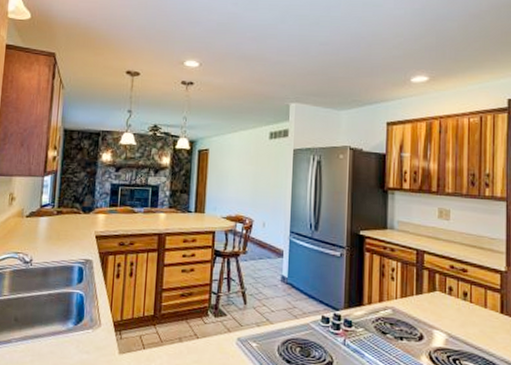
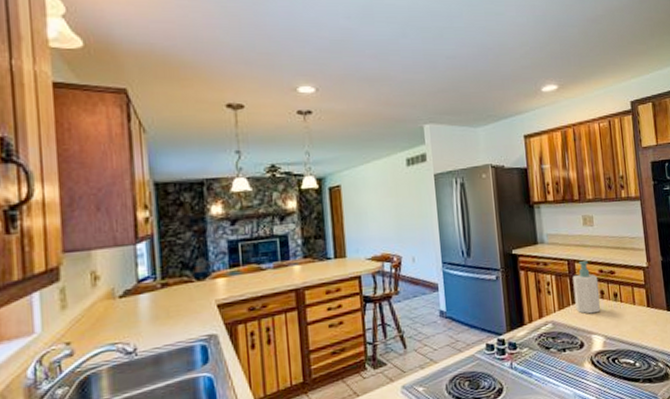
soap bottle: none [419,254,448,309] -> present [573,261,601,314]

